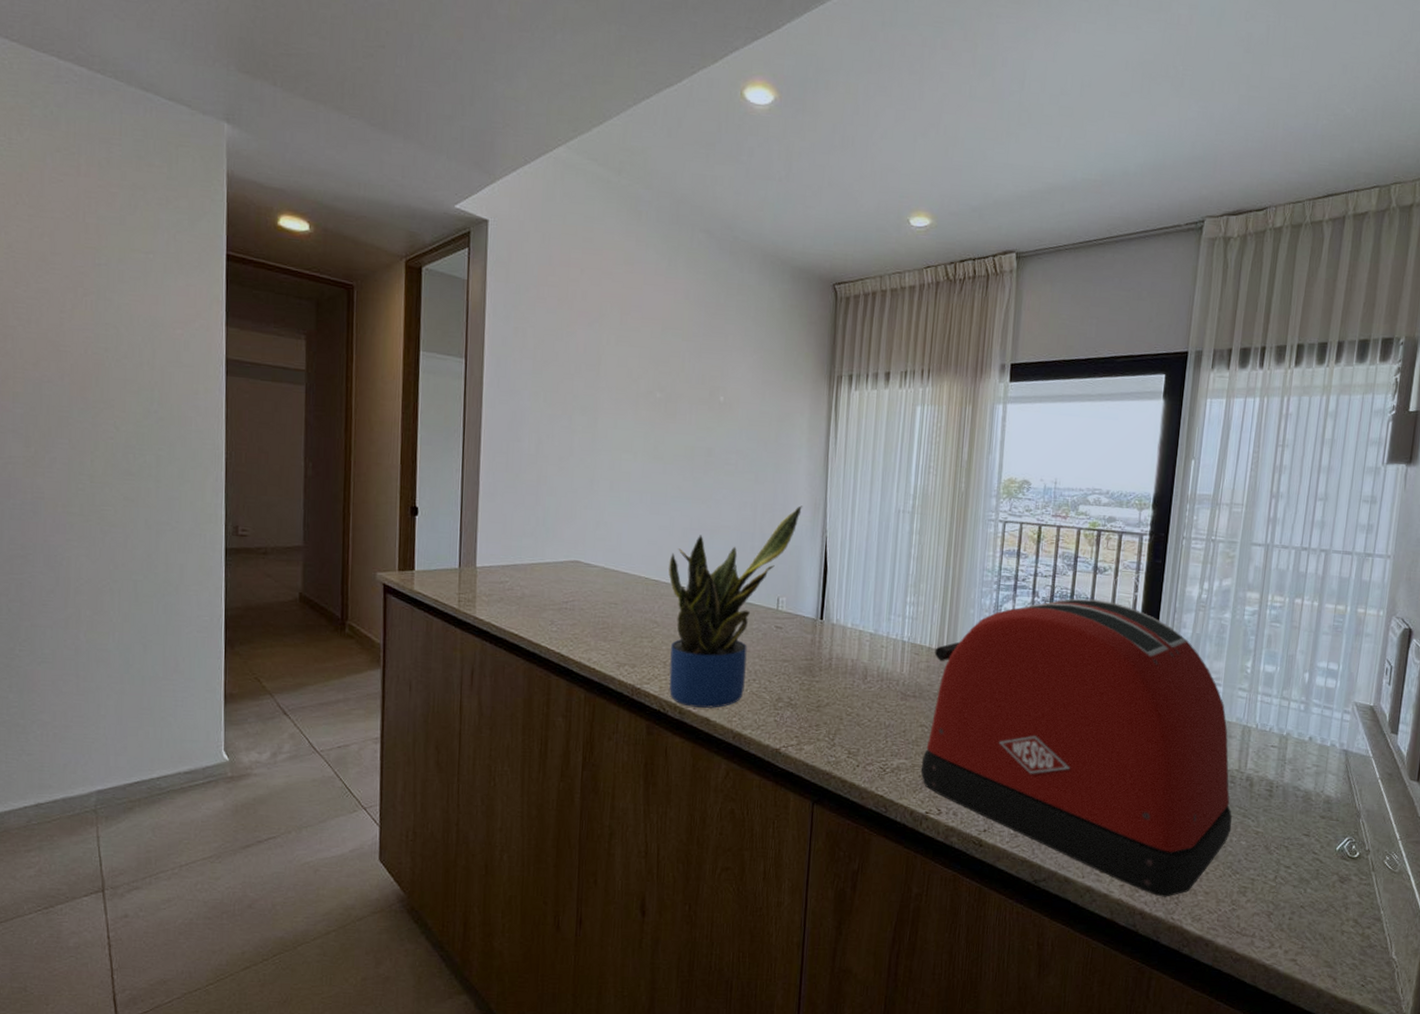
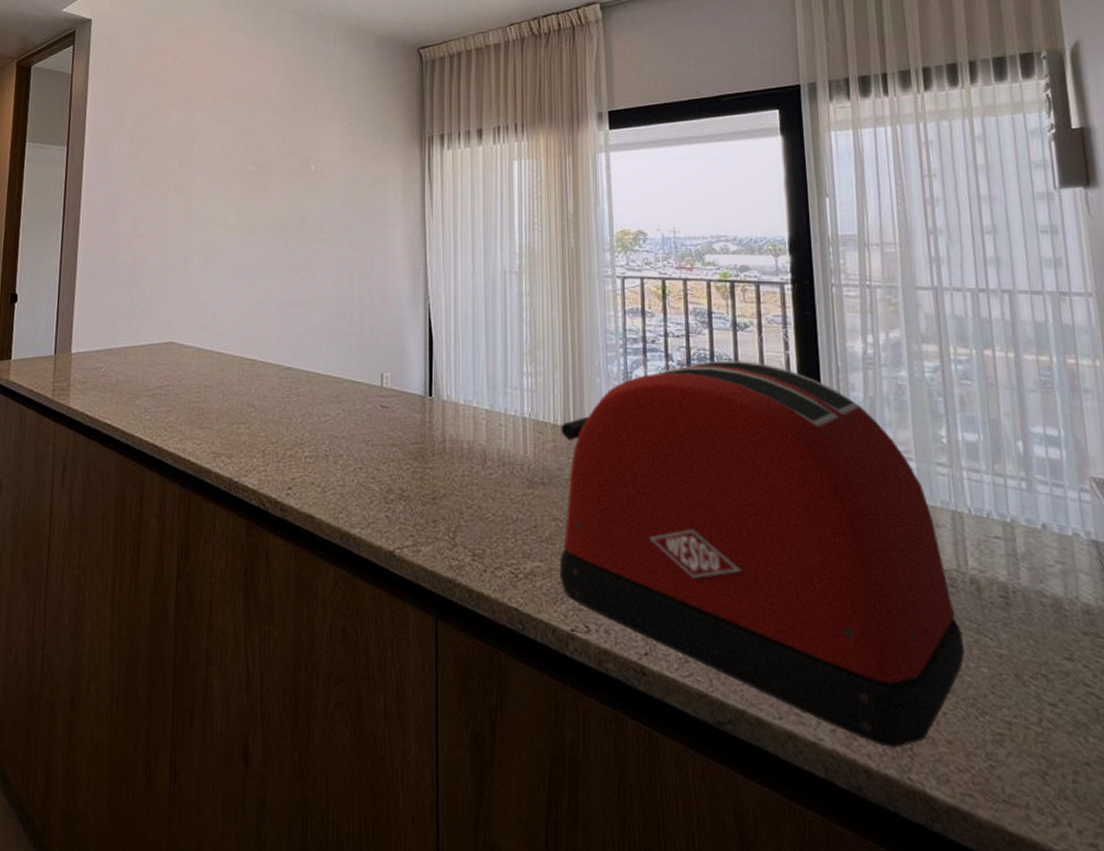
potted plant: present [668,505,803,708] -> none [265,272,402,503]

